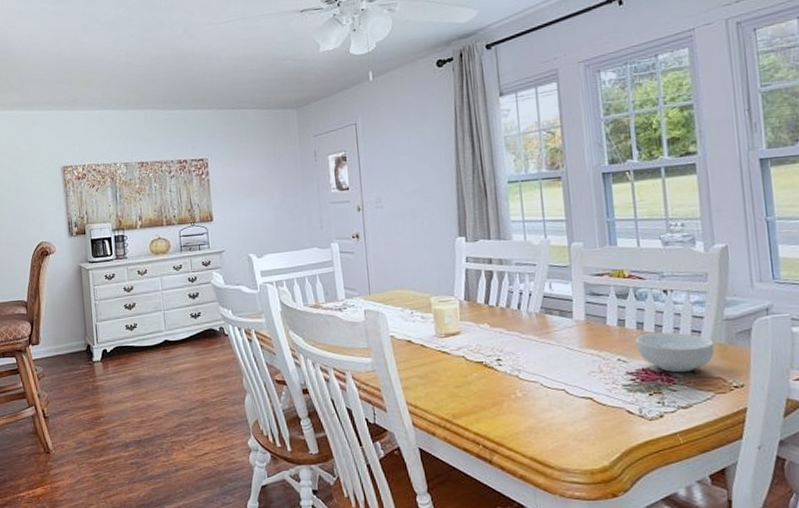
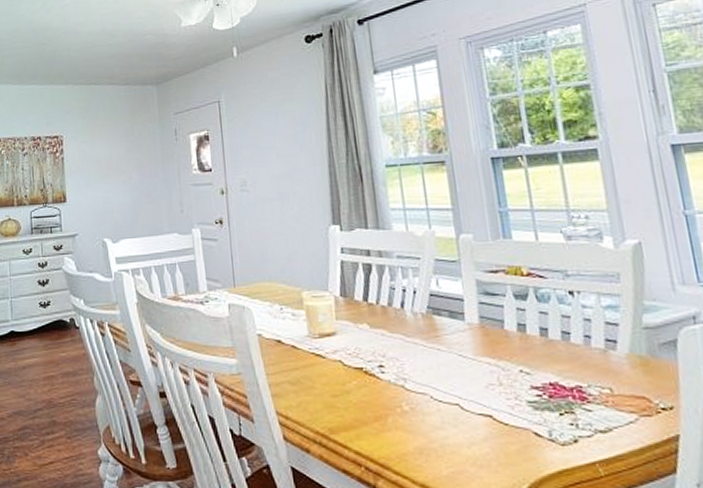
cereal bowl: present [636,332,715,373] -> none [540,341,635,389]

